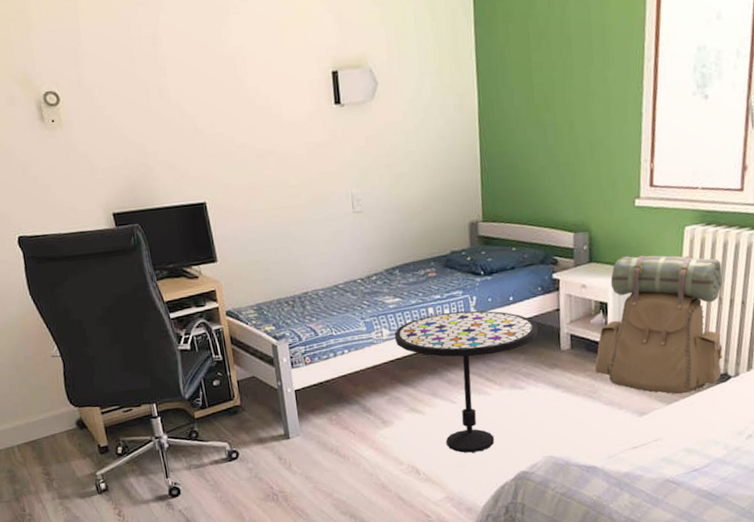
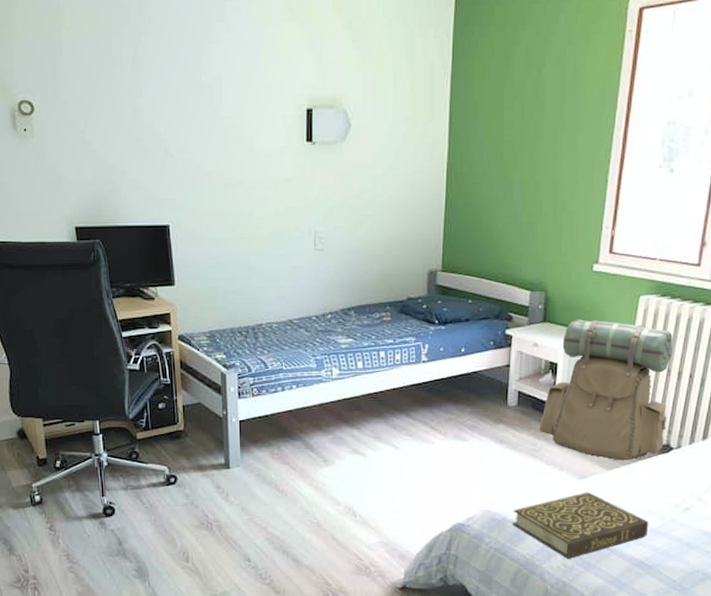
side table: present [394,310,538,453] -> none [343,358,487,500]
book: none [576,428,713,496] -> present [513,492,649,558]

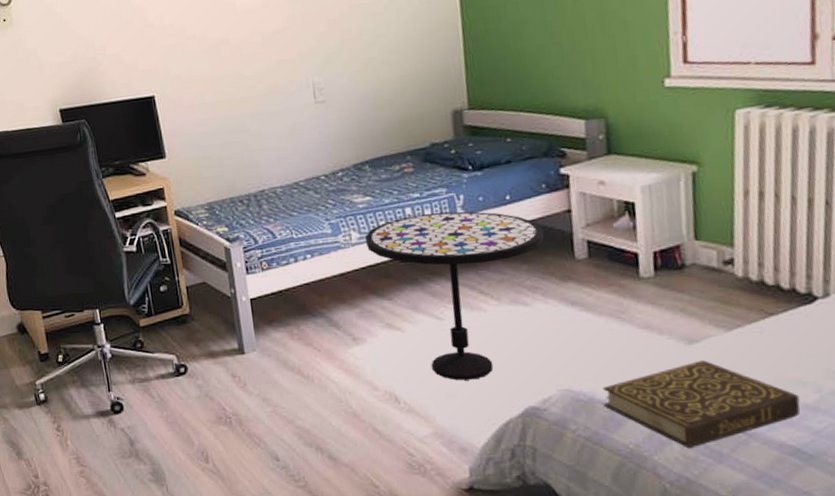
side table: none [343,358,487,500] -> present [364,211,545,381]
backpack: present [540,319,673,461] -> none [622,144,804,318]

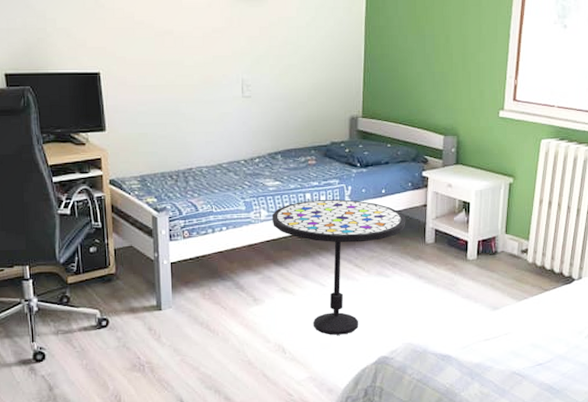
book: present [602,360,801,447] -> none [433,322,556,386]

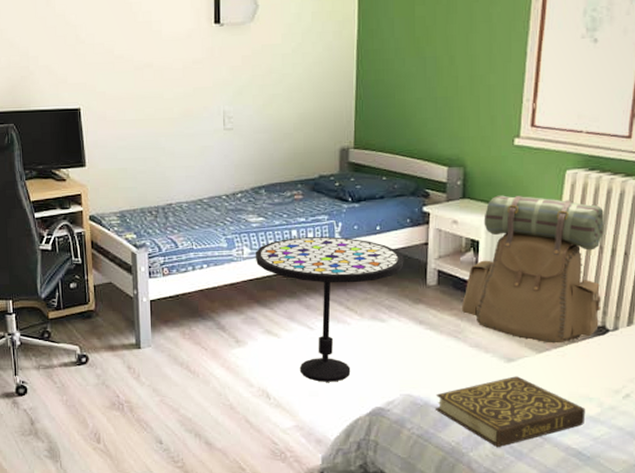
book: none [433,322,556,386] -> present [436,376,586,447]
backpack: none [455,161,571,293] -> present [462,195,604,344]

